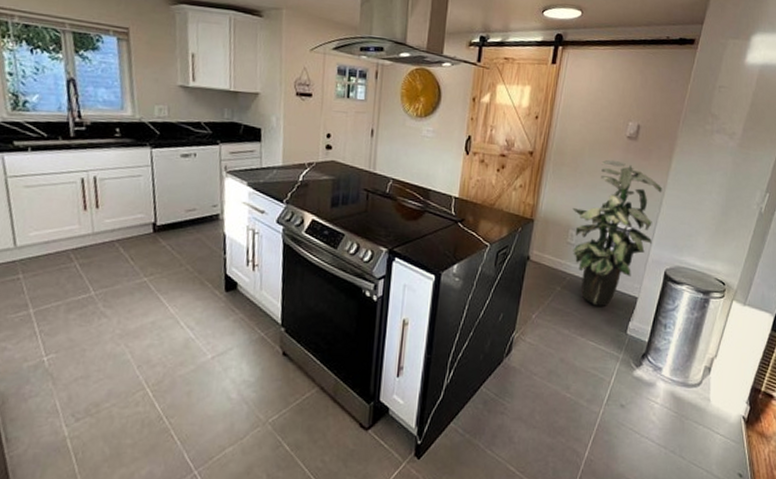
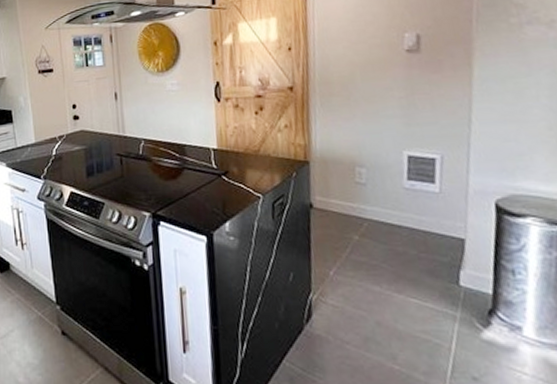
indoor plant: present [572,160,662,306] -> none [354,79,468,254]

